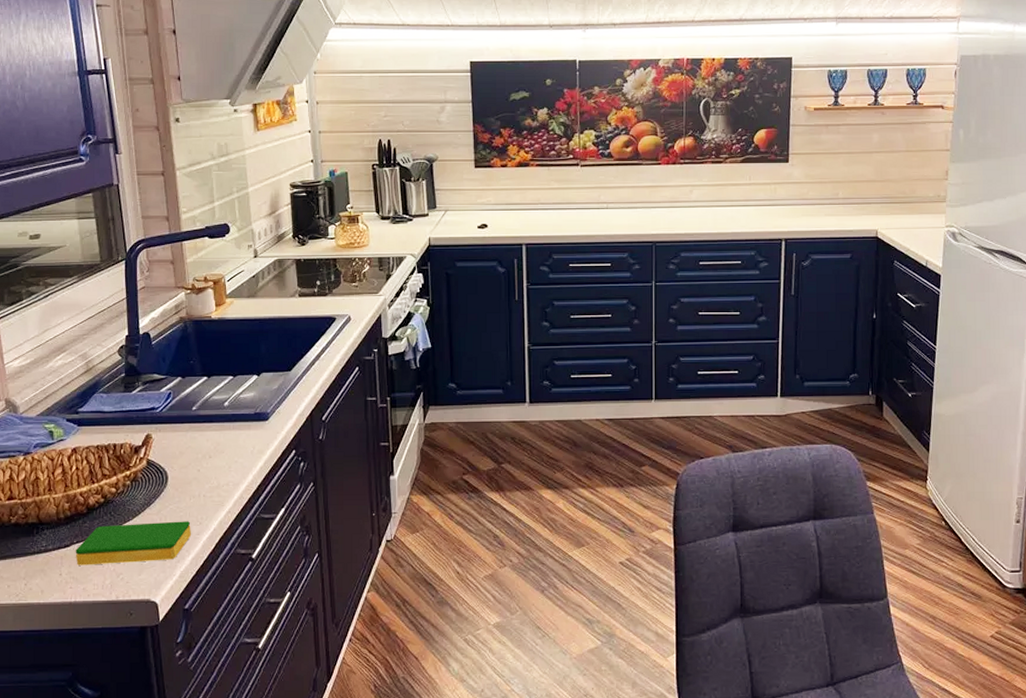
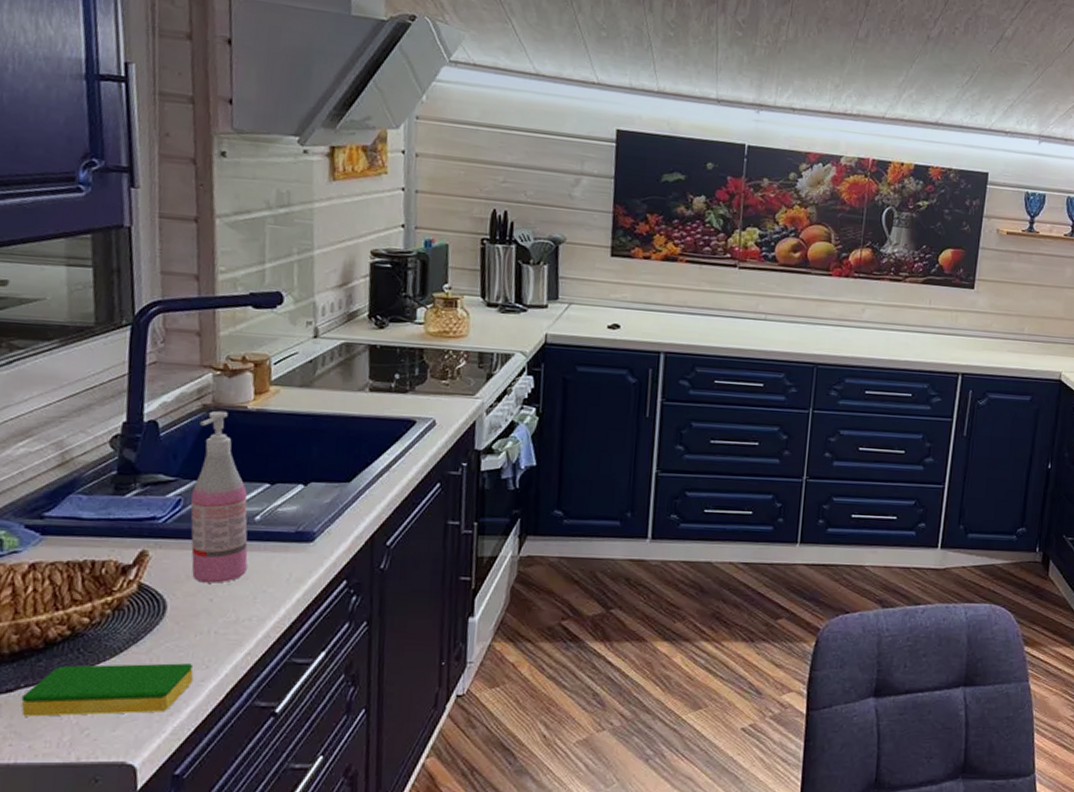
soap dispenser: none [178,321,222,457] -> present [190,410,248,583]

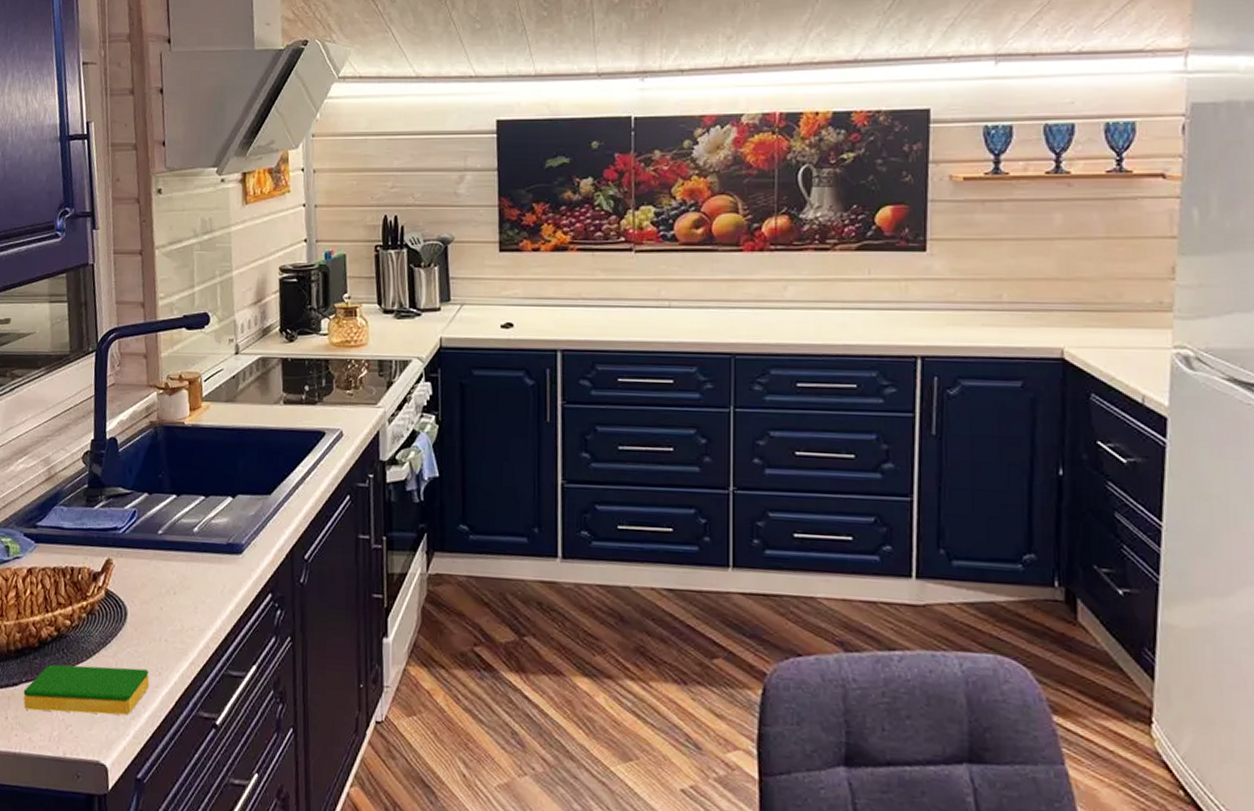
soap dispenser: present [190,410,248,583] -> none [143,426,189,592]

